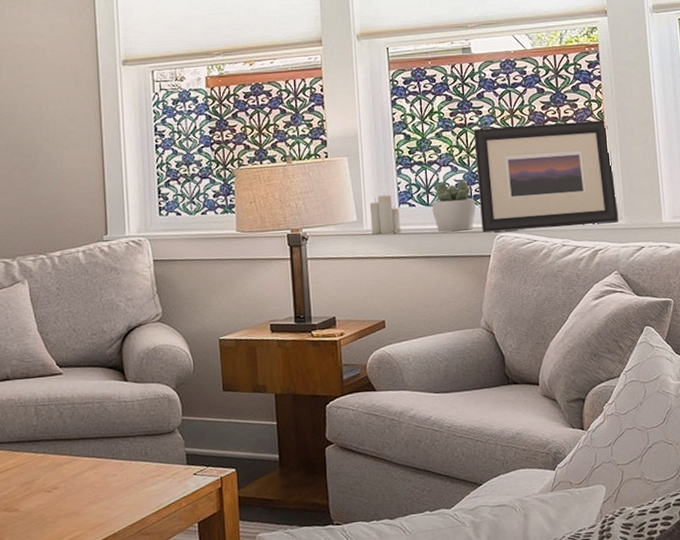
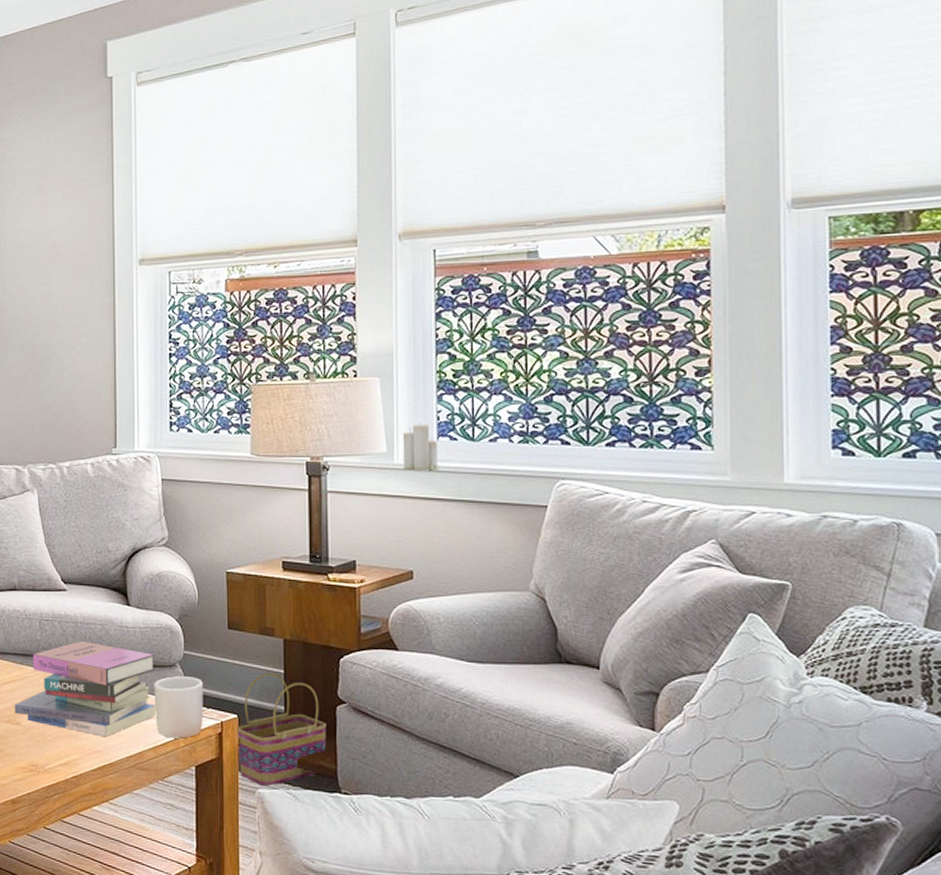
books: none [11,420,158,510] -> present [14,641,157,737]
mug: none [154,439,204,500] -> present [154,676,203,739]
basket: none [236,426,318,531] -> present [237,673,327,786]
succulent plant: present [432,180,476,233] -> none [477,412,532,474]
picture frame: present [473,120,618,233] -> none [535,347,721,479]

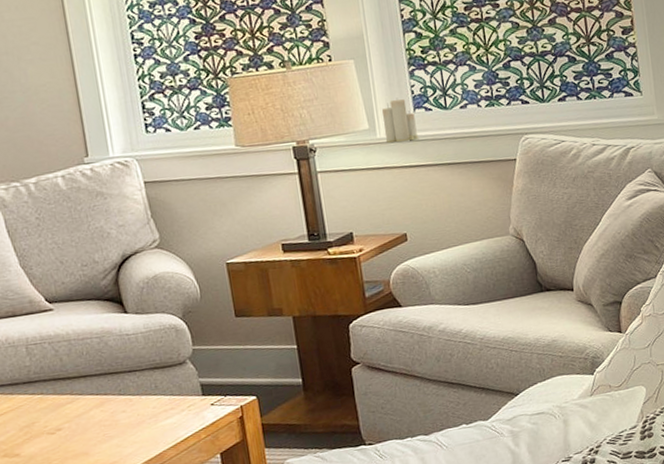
books: present [14,641,157,737] -> none [9,355,172,451]
mug: present [154,676,203,739] -> none [165,369,223,433]
basket: present [237,673,327,786] -> none [258,350,346,456]

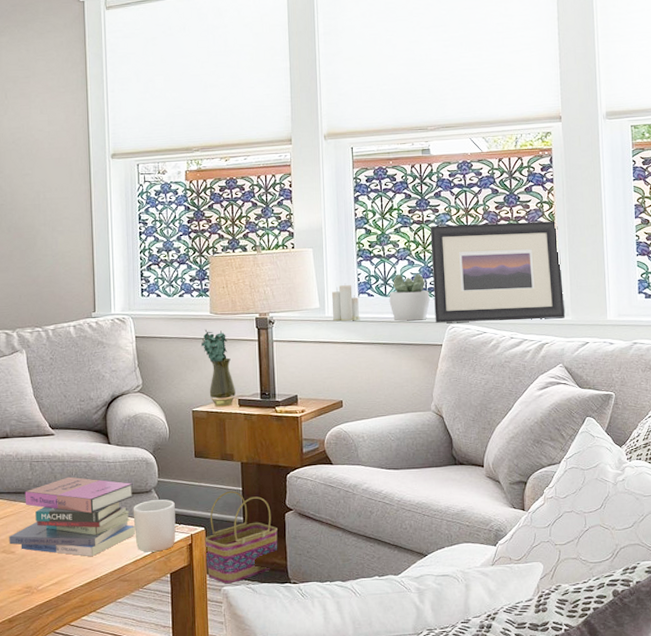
books: none [9,355,172,451] -> present [9,476,136,557]
mug: none [165,369,223,433] -> present [133,499,176,552]
vase: none [228,165,278,257] -> present [200,329,235,408]
basket: none [258,350,346,456] -> present [205,491,278,584]
succulent plant: none [450,79,498,137] -> present [389,273,430,321]
picture frame: none [490,9,650,135] -> present [430,221,565,323]

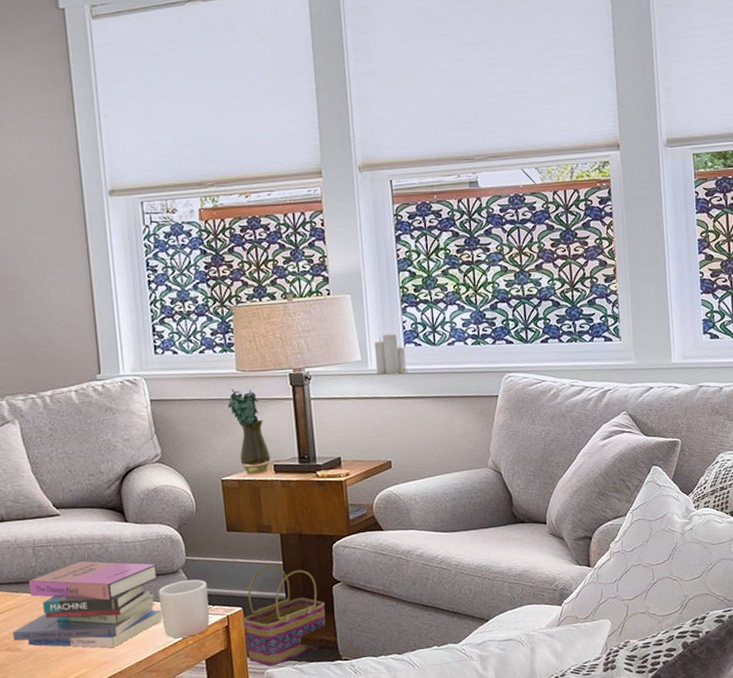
succulent plant: present [389,273,430,321] -> none [438,319,483,372]
picture frame: present [430,221,565,323] -> none [480,258,628,373]

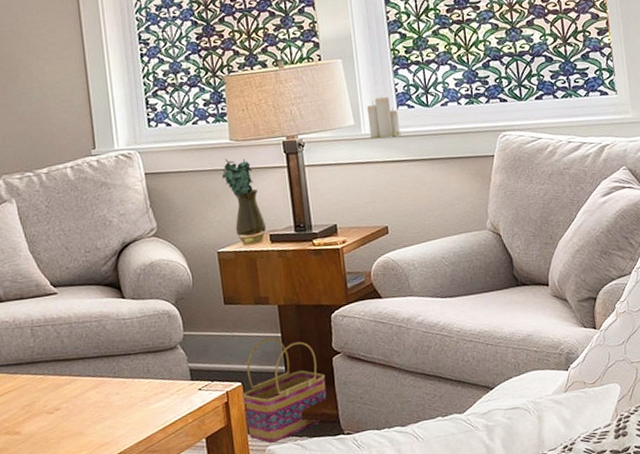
books: present [12,561,163,648] -> none [12,339,162,429]
mug: present [158,579,210,639] -> none [156,354,209,417]

